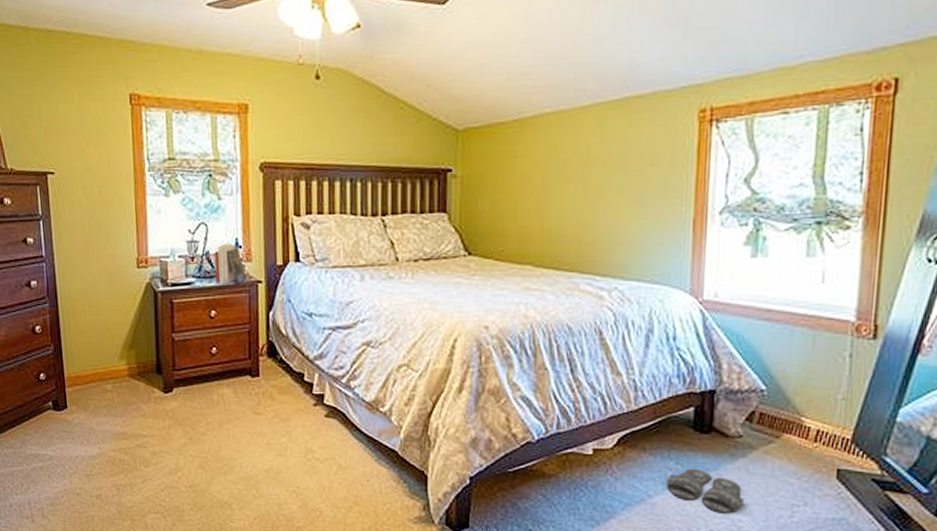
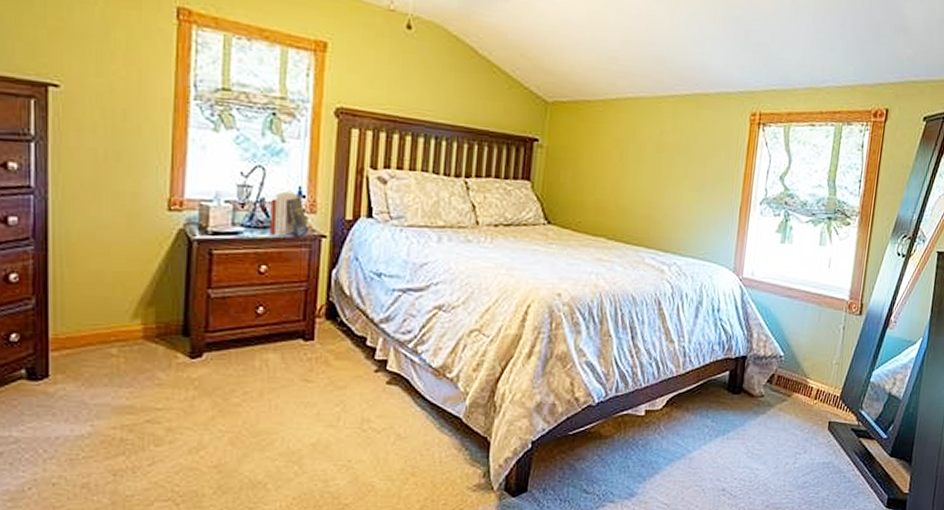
slippers: present [666,468,745,514] -> none [703,425,762,464]

